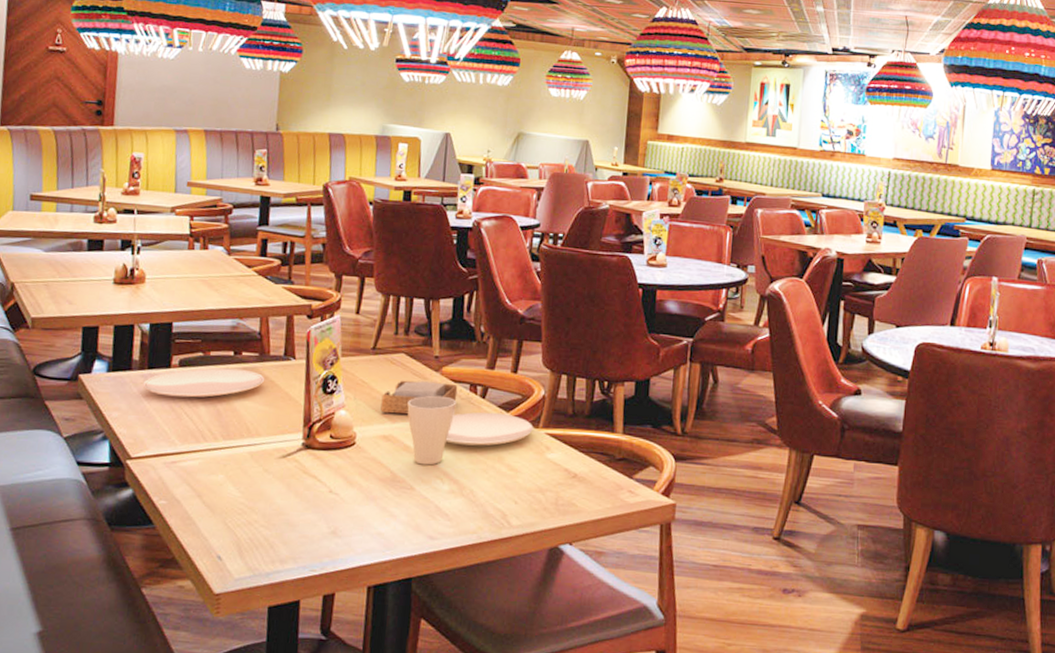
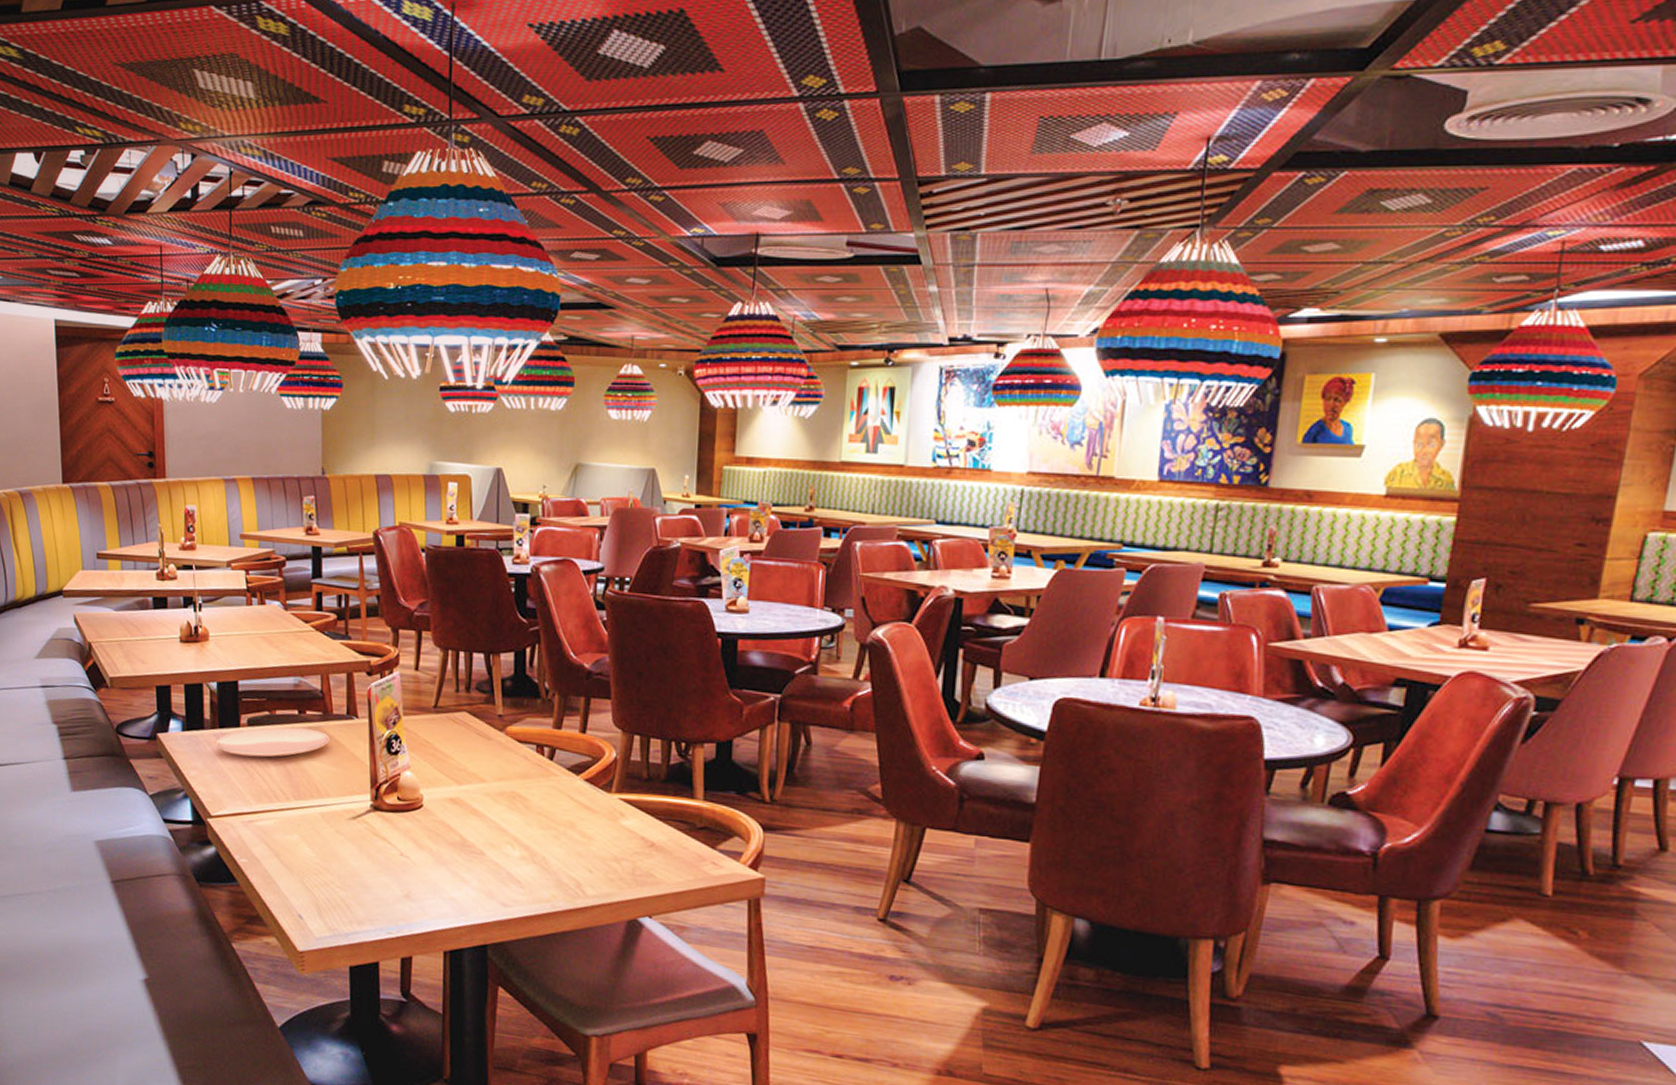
napkin holder: present [380,380,458,415] -> none [446,740,524,777]
cup: present [407,395,457,466] -> none [473,756,523,830]
plate: present [445,412,533,446] -> none [513,775,606,811]

